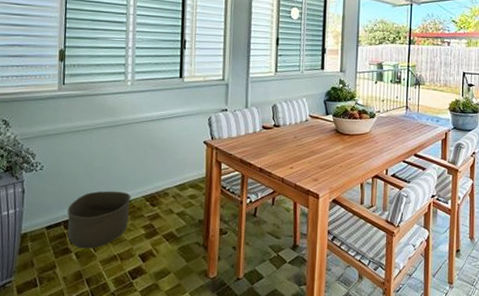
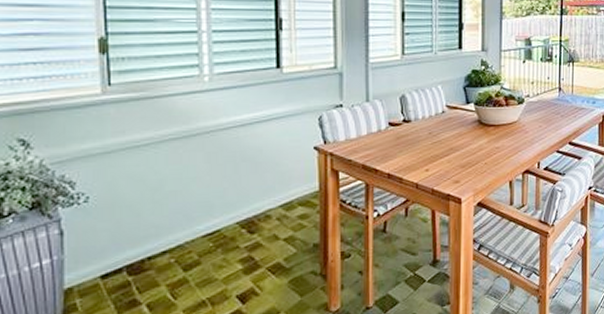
basket: present [67,191,131,249] -> none [130,219,220,298]

